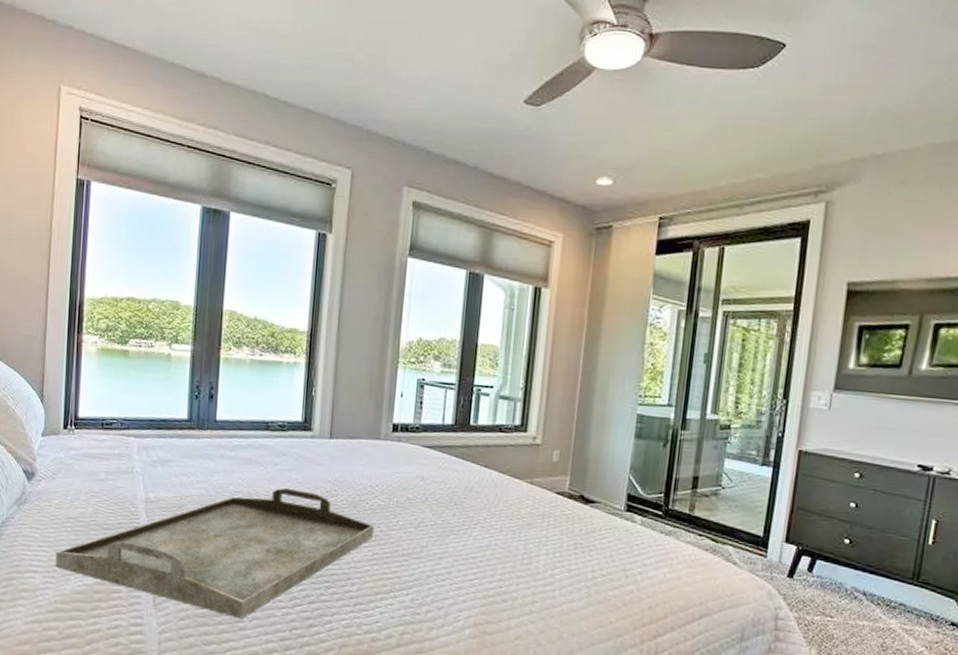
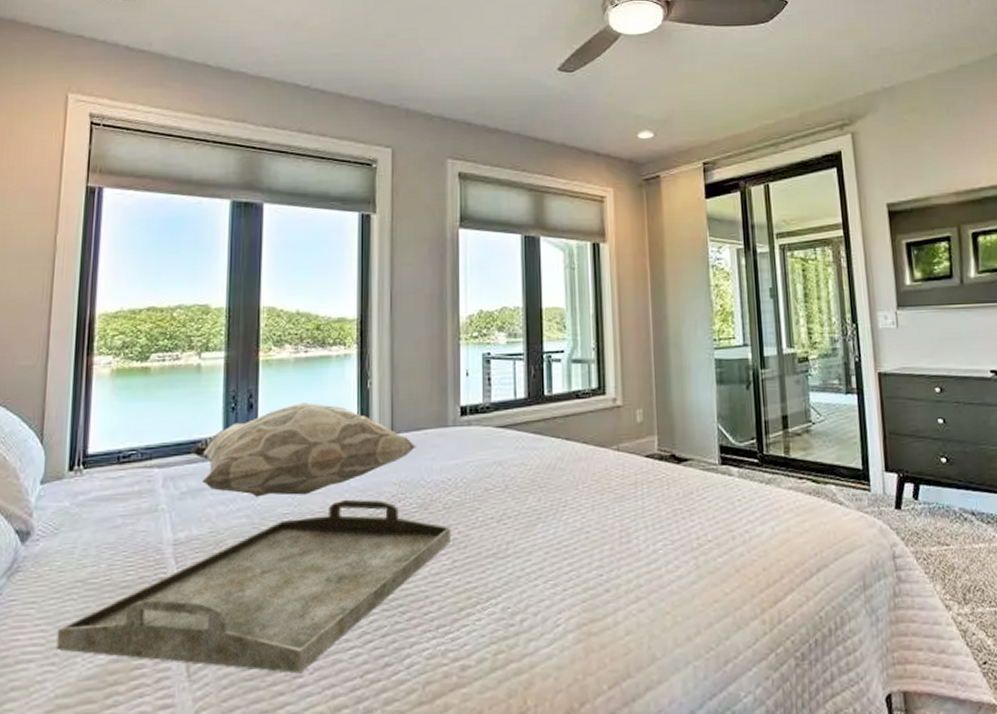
decorative pillow: none [160,400,351,479] -> present [190,403,417,497]

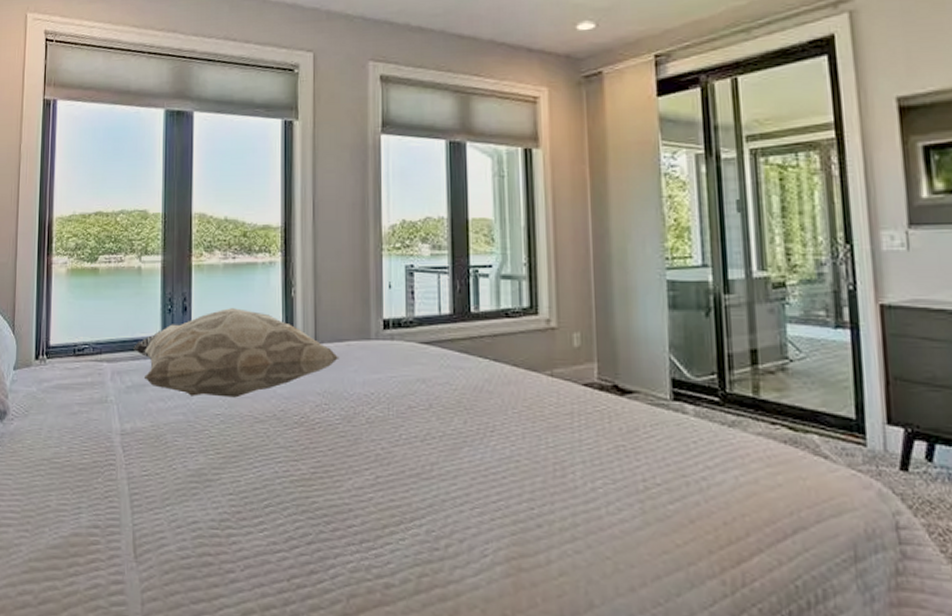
serving tray: present [56,499,452,674] -> none [29,405,375,569]

